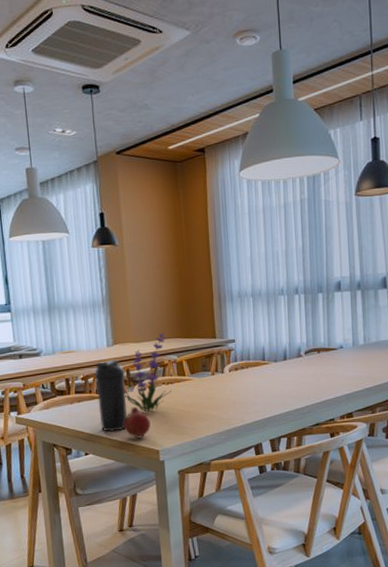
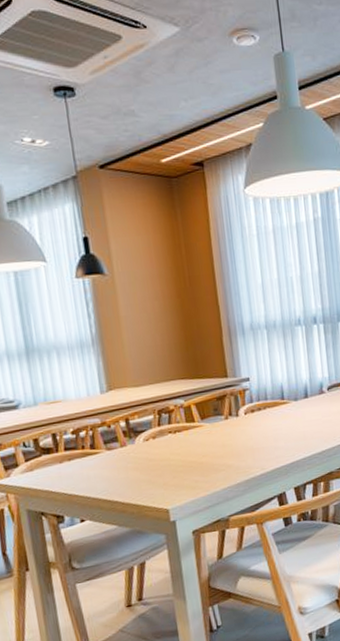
water bottle: present [94,360,127,432] -> none [86,408,129,493]
fruit: present [124,406,151,439] -> none [125,460,158,498]
plant: present [125,333,172,413] -> none [124,374,180,468]

